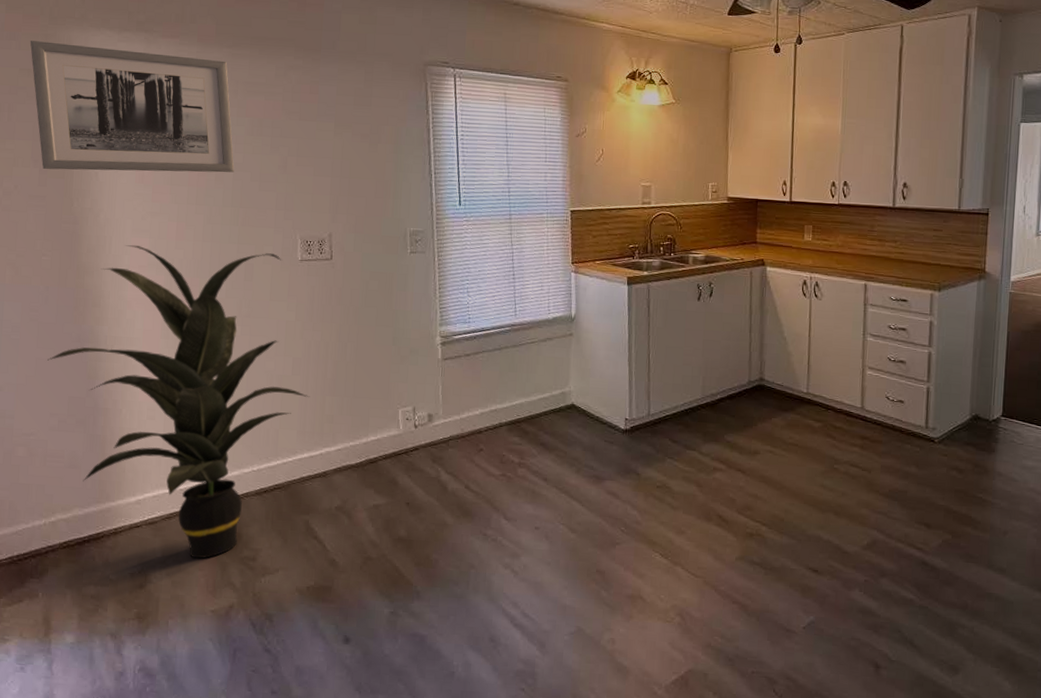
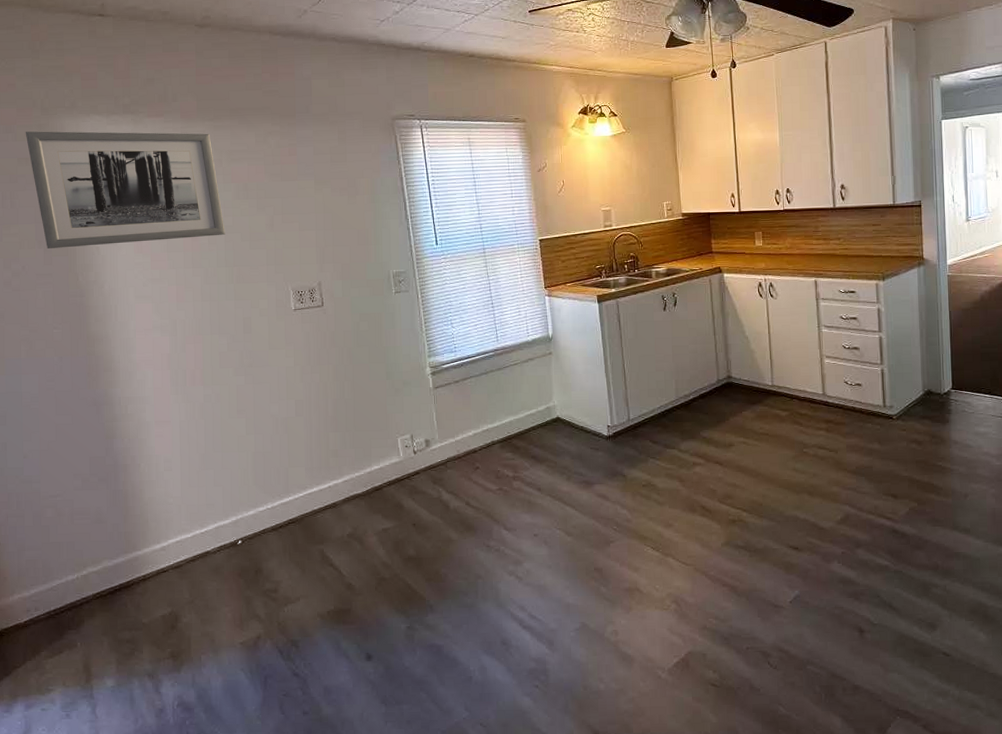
indoor plant: present [48,244,310,559] -> none [67,306,315,596]

